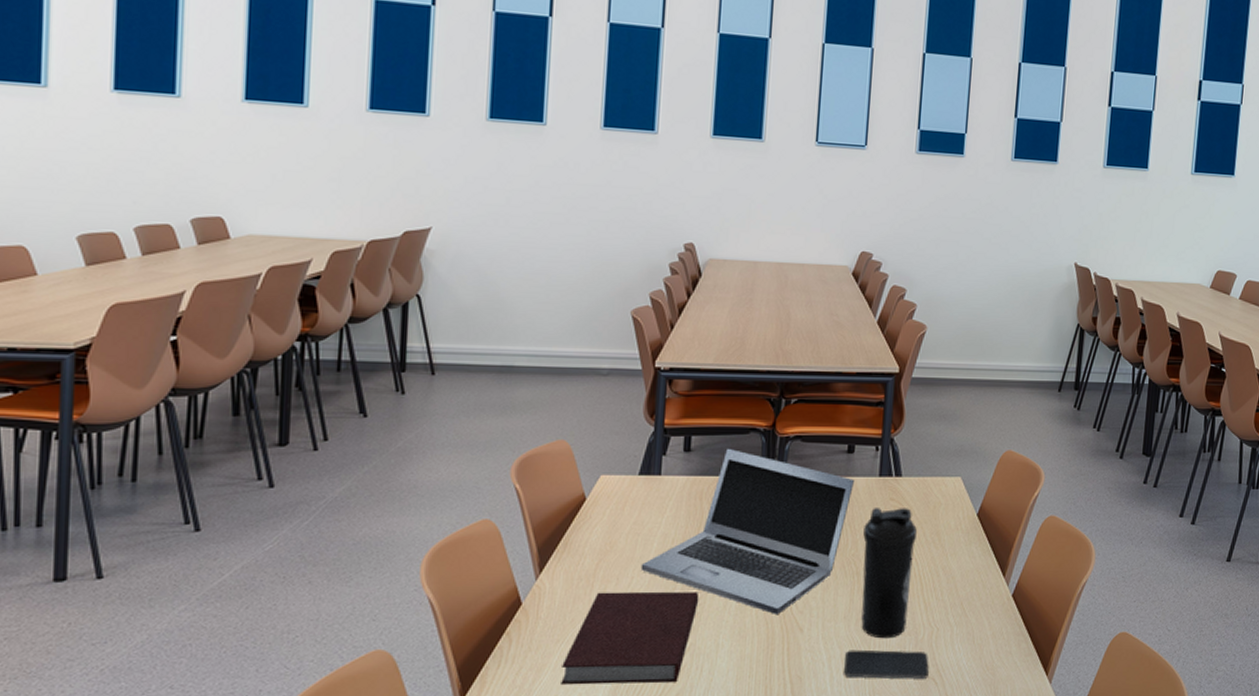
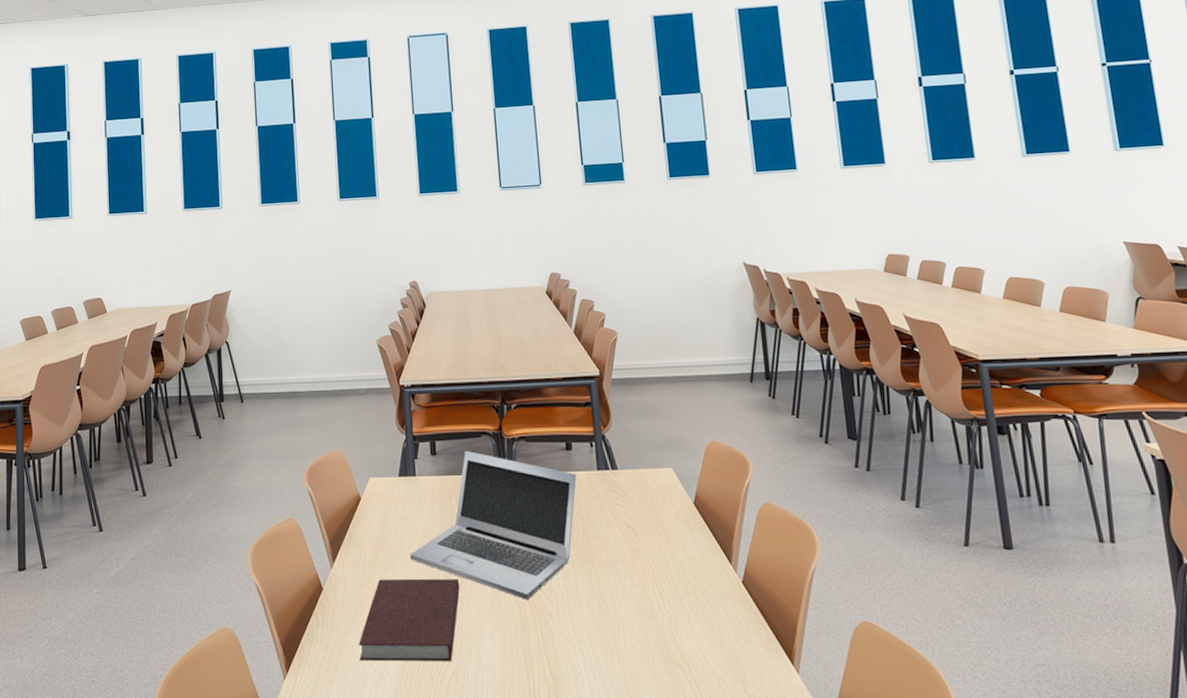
smartphone: present [844,649,929,679] -> none [593,634,674,665]
water bottle: present [861,508,917,639] -> none [591,499,645,624]

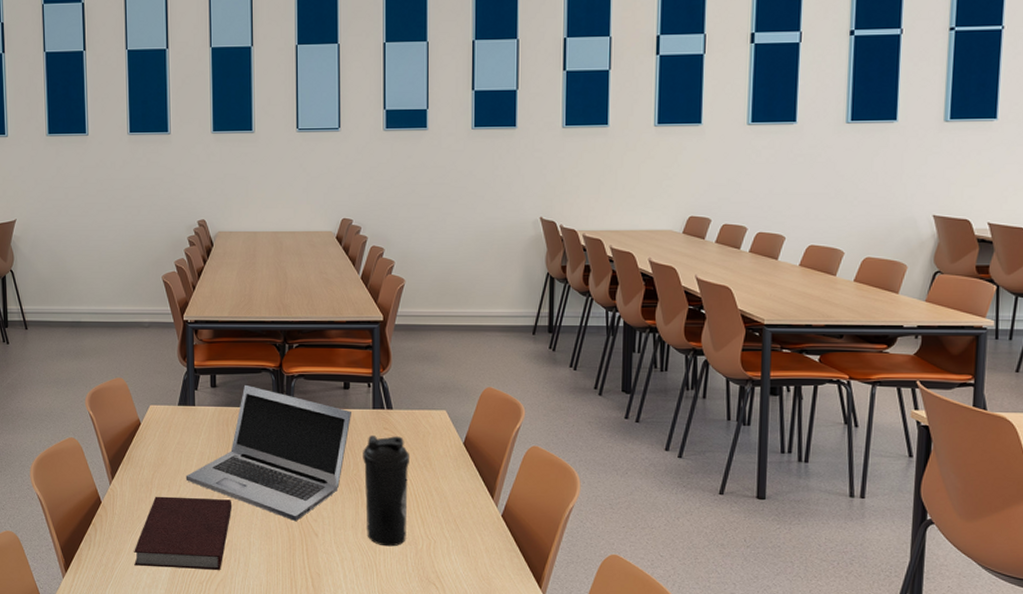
water bottle: none [591,499,645,624] -> present [363,436,409,547]

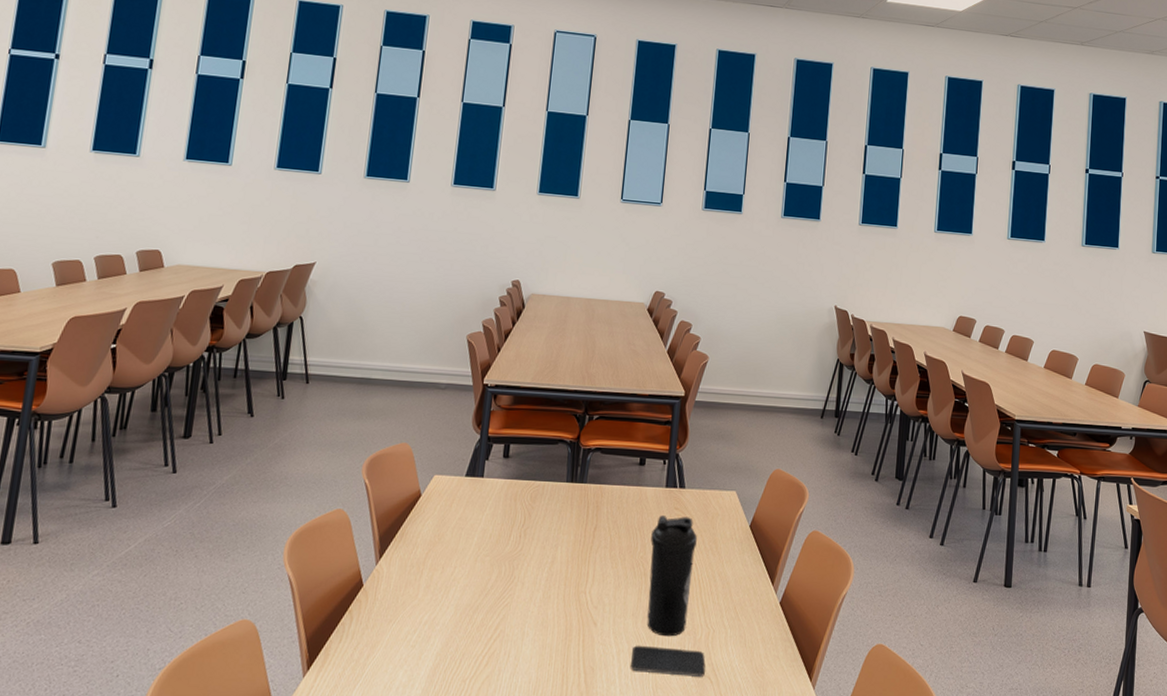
notebook: present [134,496,233,570] -> none [390,579,510,665]
laptop: present [185,384,353,522] -> none [462,456,646,609]
smartphone: none [355,554,429,583] -> present [631,645,706,677]

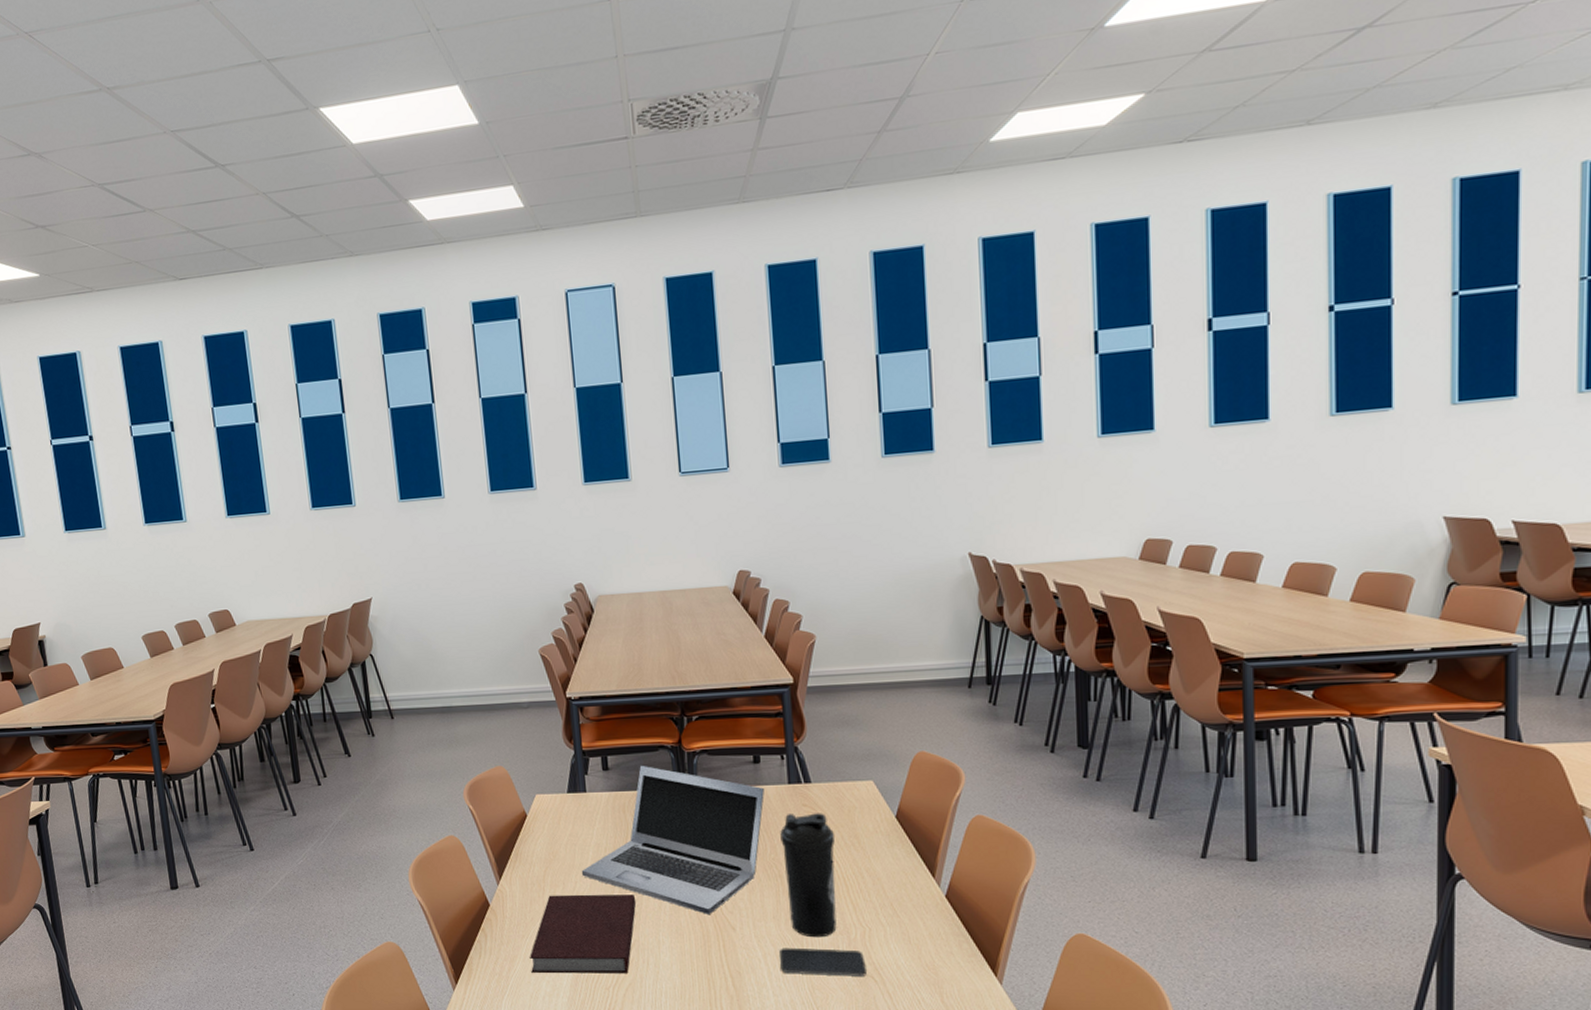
notebook: none [390,579,510,665] -> present [530,894,637,974]
laptop: none [462,456,646,609] -> present [581,765,765,915]

